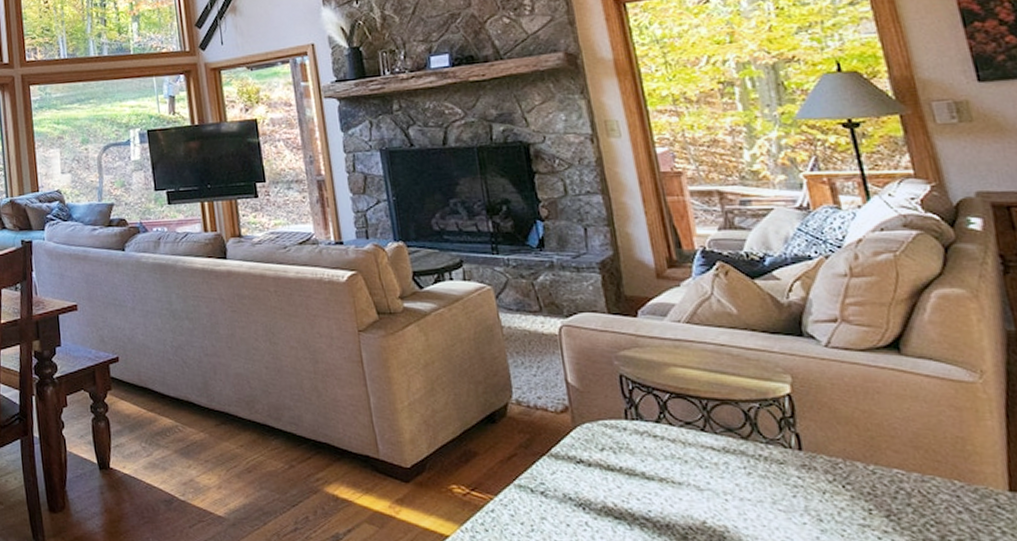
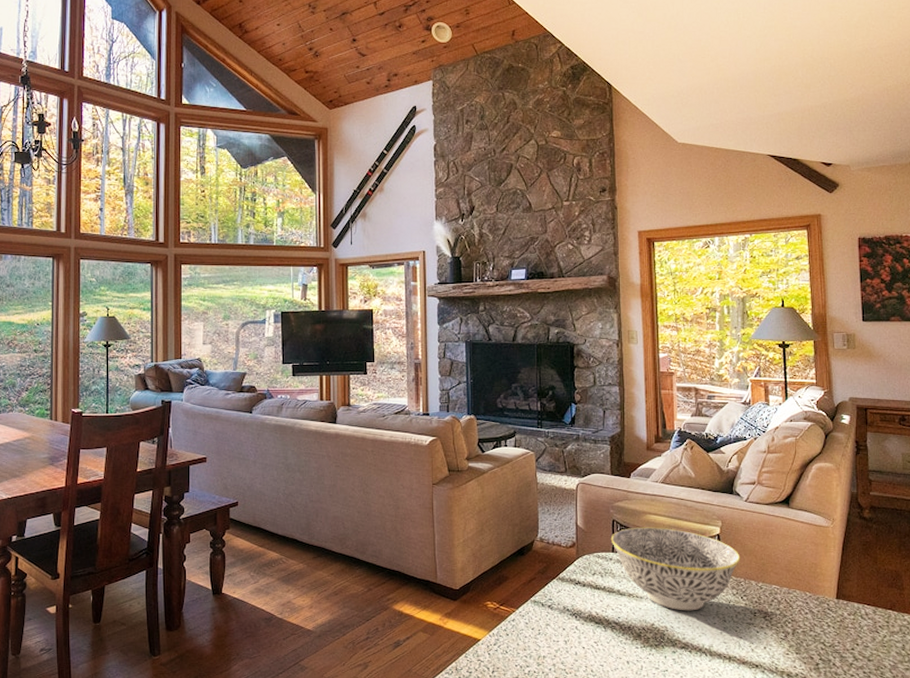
bowl: none [620,384,832,504] -> present [610,527,740,611]

